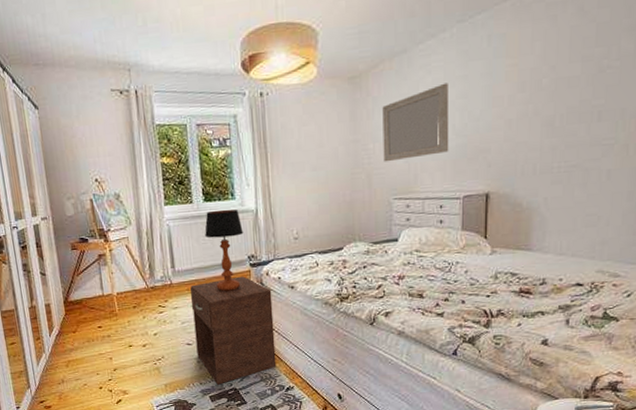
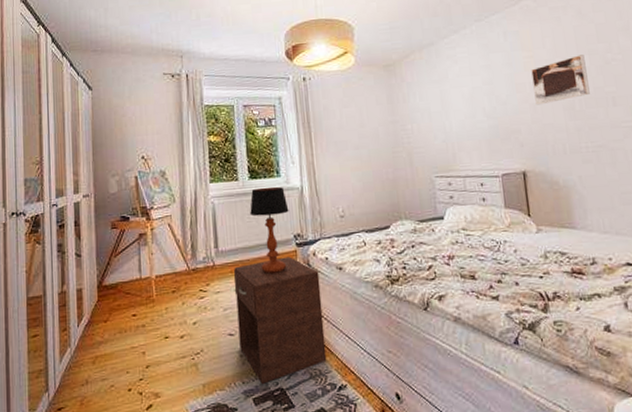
home mirror: present [382,82,449,162] -> none [416,71,483,142]
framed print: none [512,61,576,121] -> present [531,55,590,105]

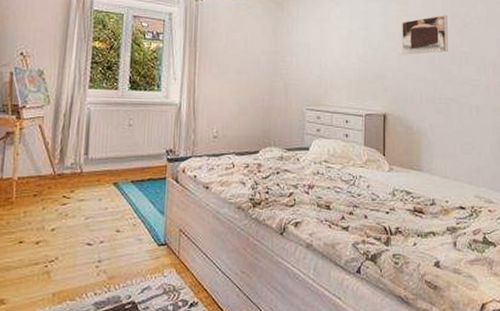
nightstand: present [233,256,327,384] -> none [96,171,186,296]
table lamp: present [250,186,289,274] -> none [125,99,165,186]

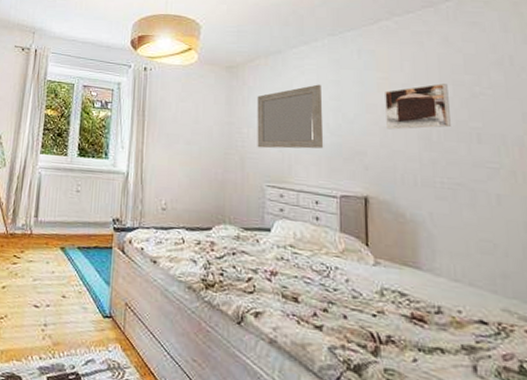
home mirror: none [299,15,354,75] -> present [257,84,324,149]

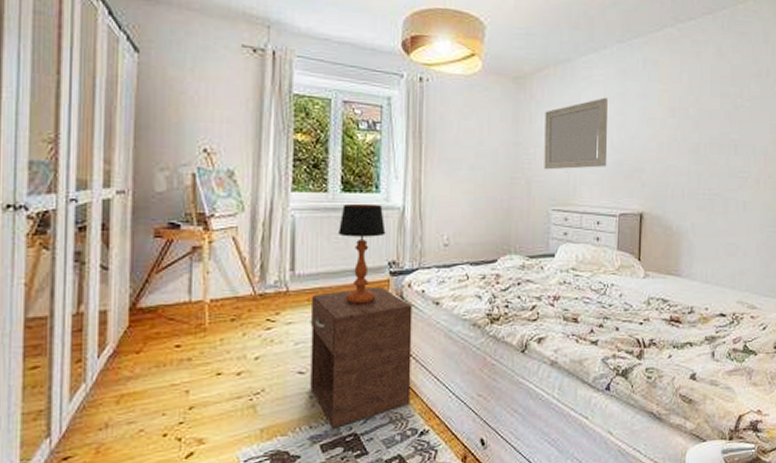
nightstand: none [42,238,132,364] -> present [310,286,413,429]
table lamp: none [73,166,112,254] -> present [338,203,386,304]
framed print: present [385,83,451,130] -> none [663,96,716,144]

